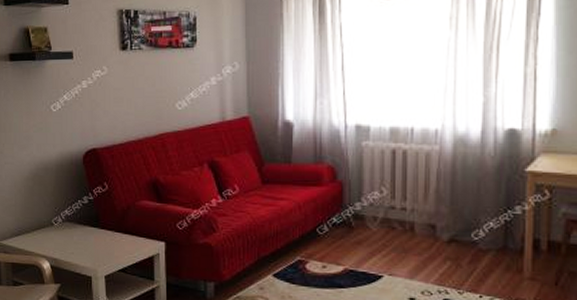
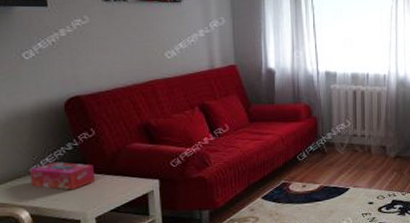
tissue box: none [51,215,107,245] -> present [29,162,96,190]

